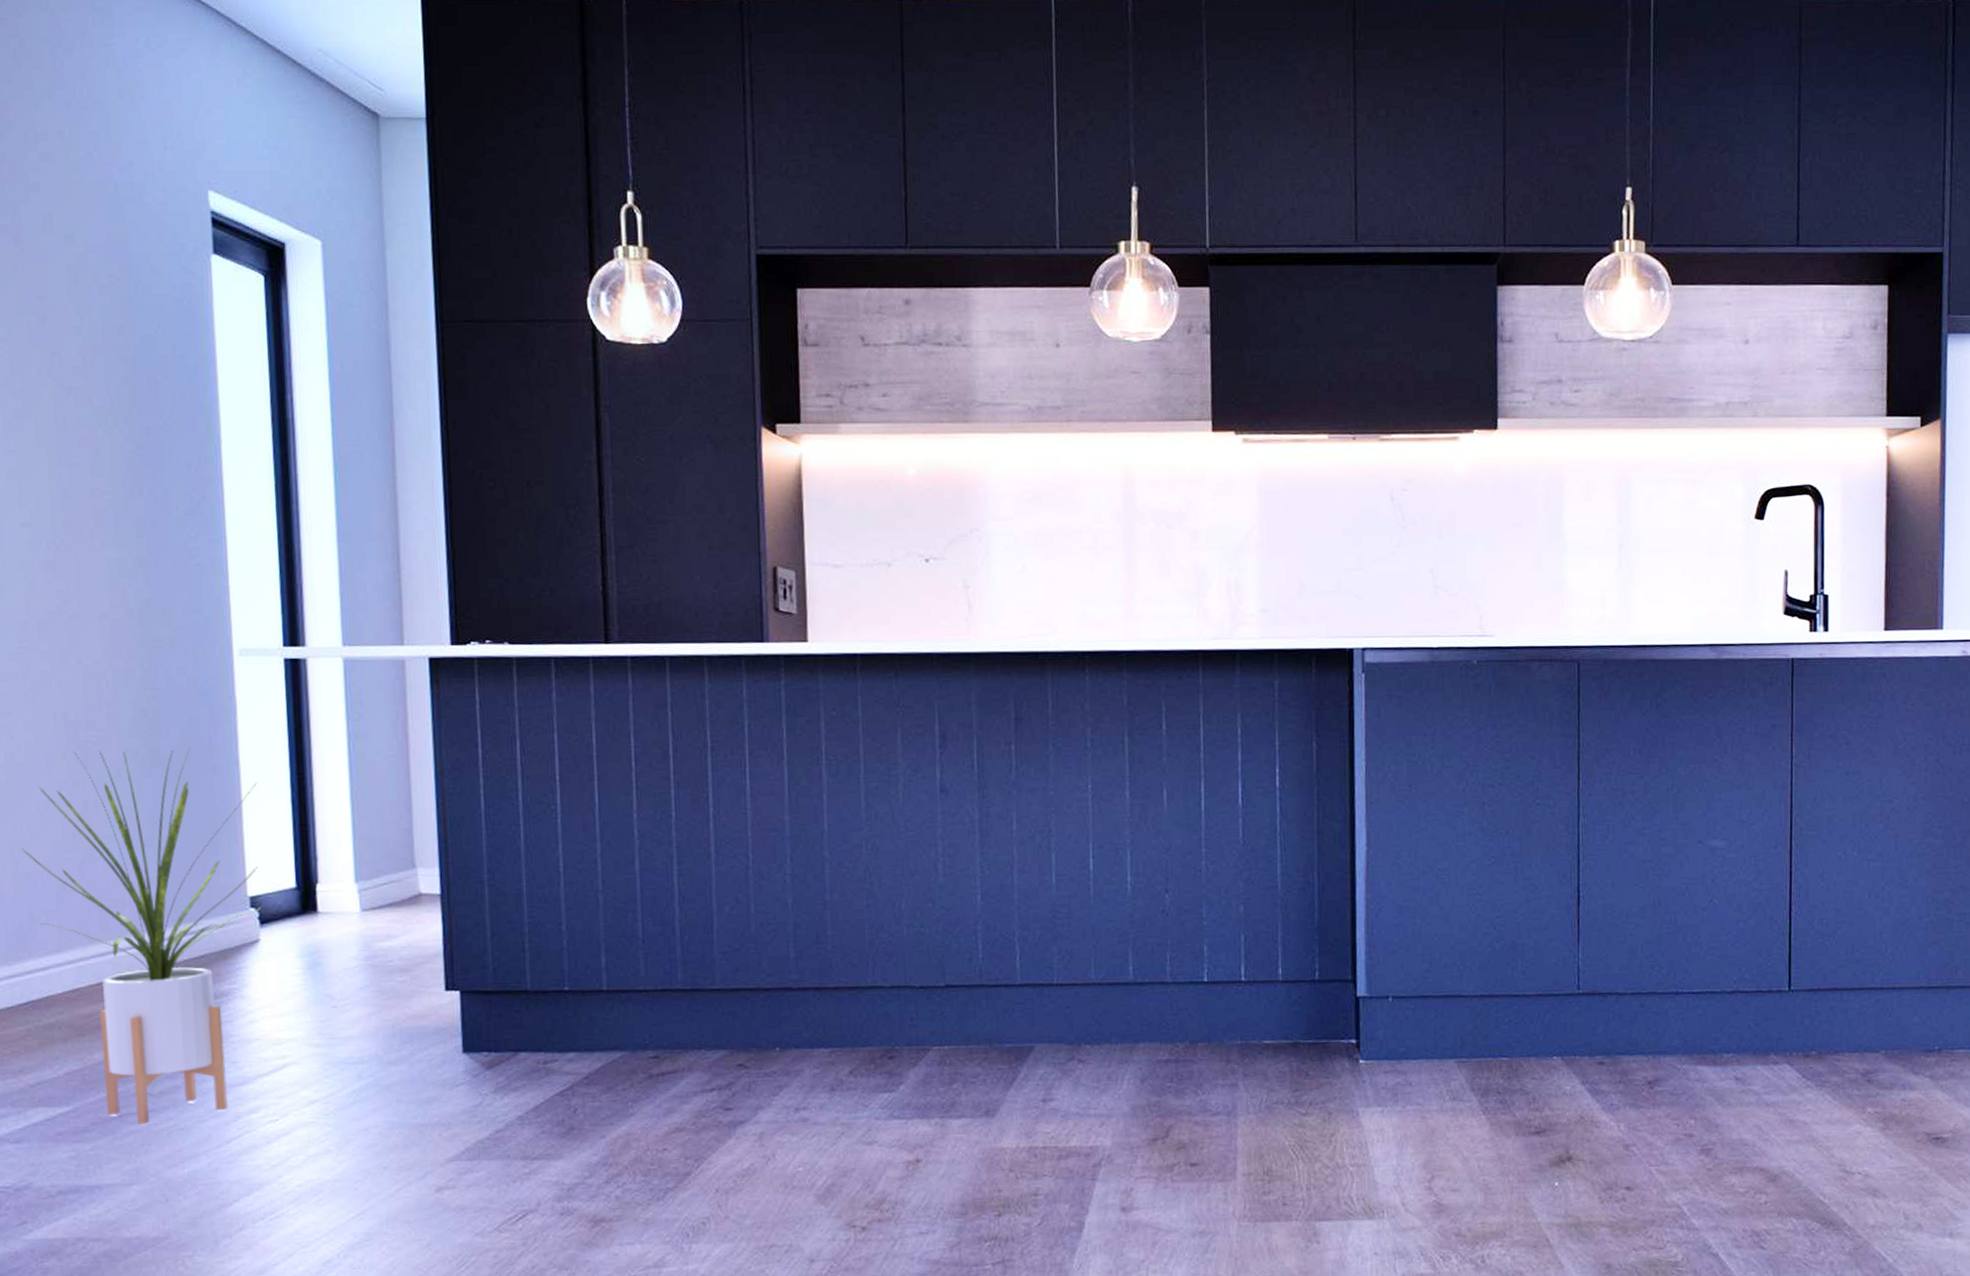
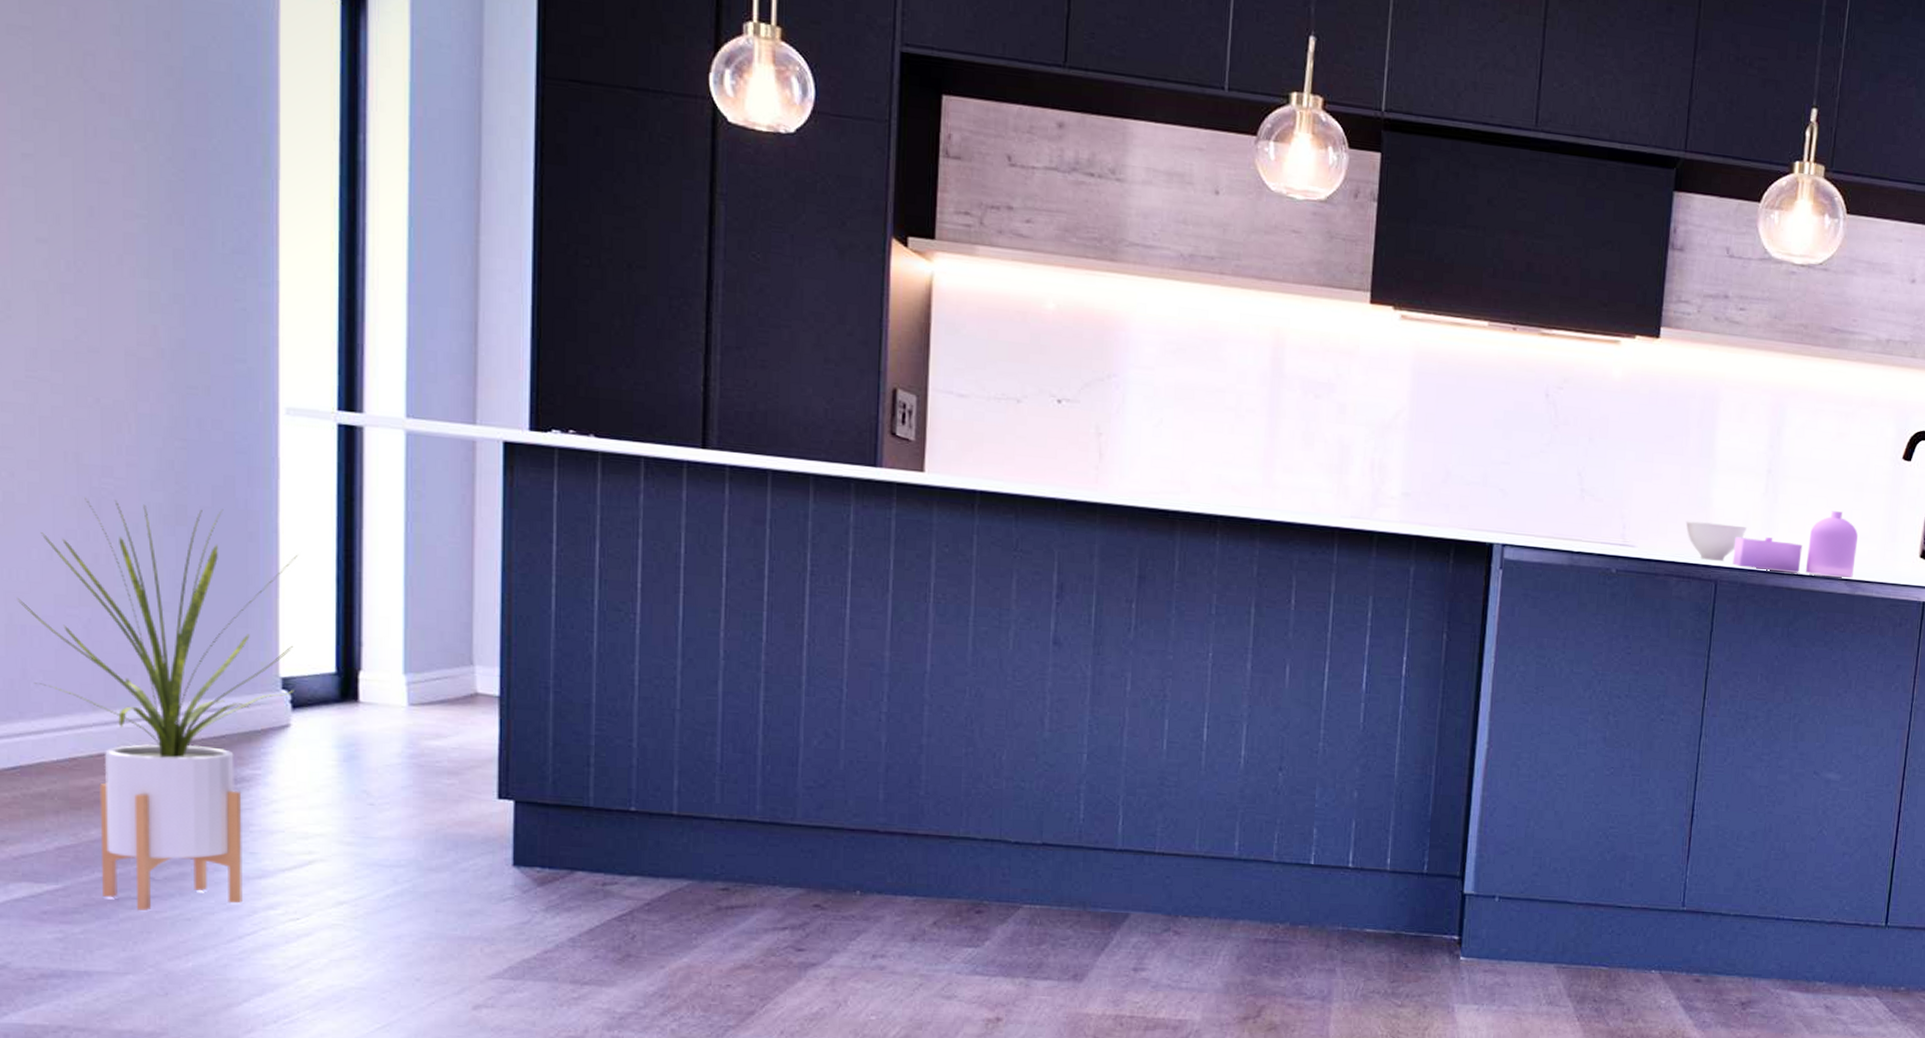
bowl: none [1542,603,1604,642] -> present [1685,521,1747,561]
soap dispenser: none [1593,578,1718,645] -> present [1732,511,1859,578]

